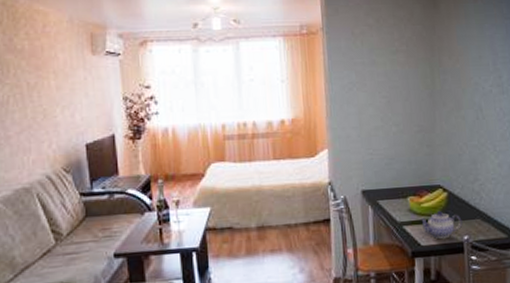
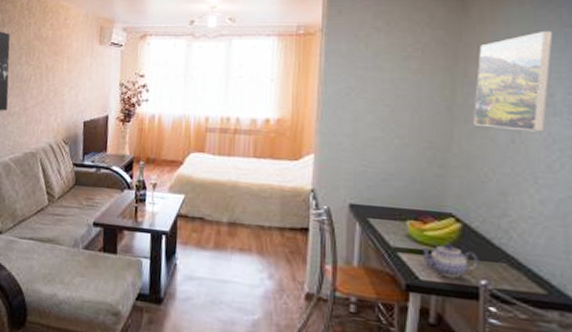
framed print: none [448,23,498,109] -> present [473,30,553,132]

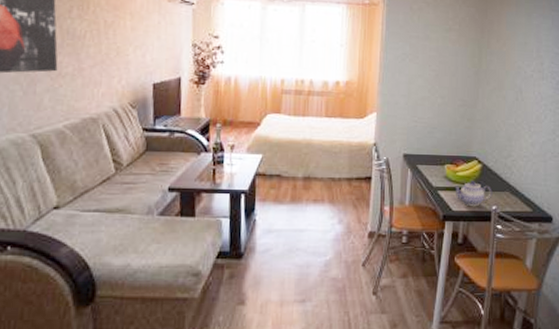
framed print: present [473,30,553,132] -> none [493,13,545,92]

